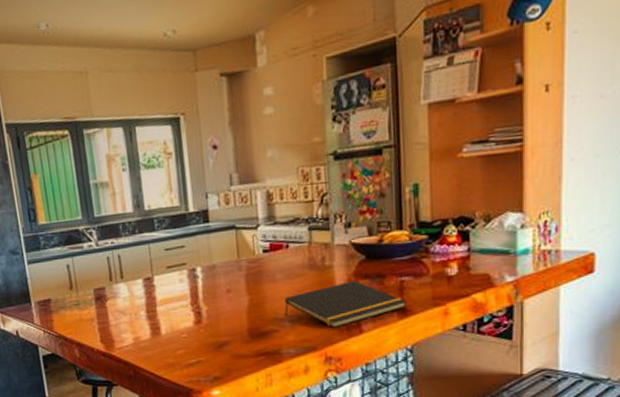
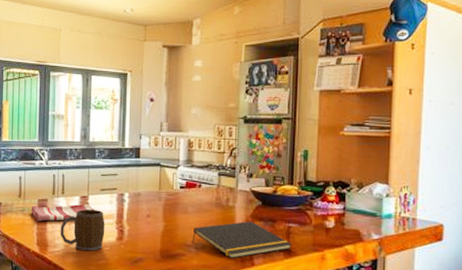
dish towel: none [86,286,164,315] -> present [31,203,95,221]
mug: none [124,291,180,342] -> present [60,209,105,251]

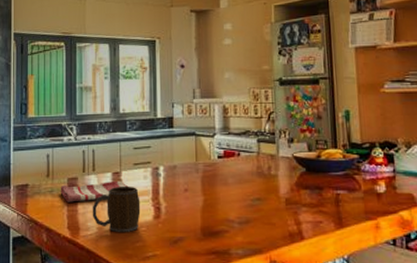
notepad: present [192,220,292,259] -> none [234,189,342,234]

